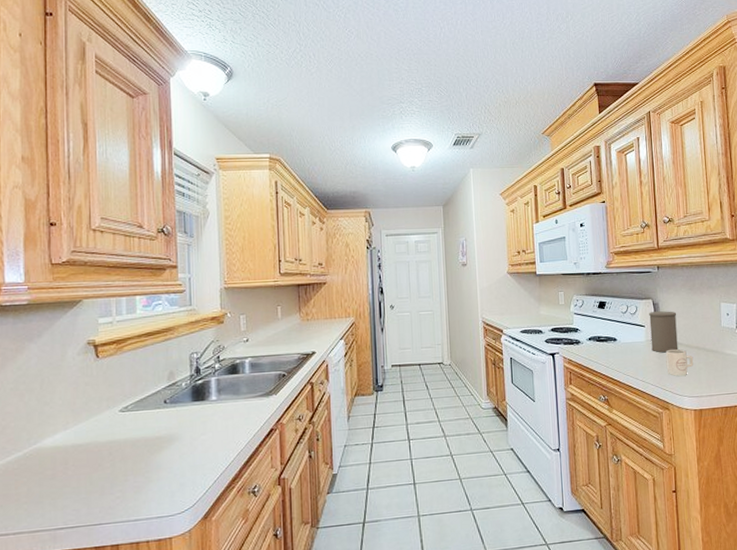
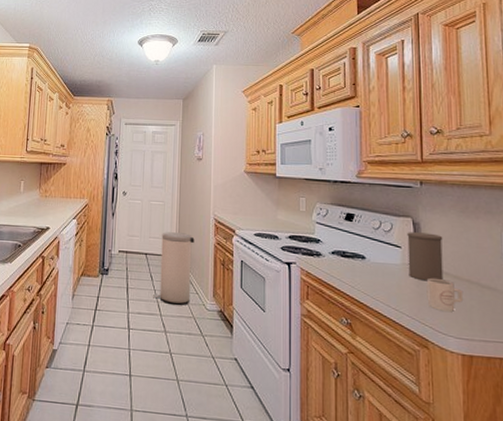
pedal bin: none [430,339,466,410] -> present [153,232,195,306]

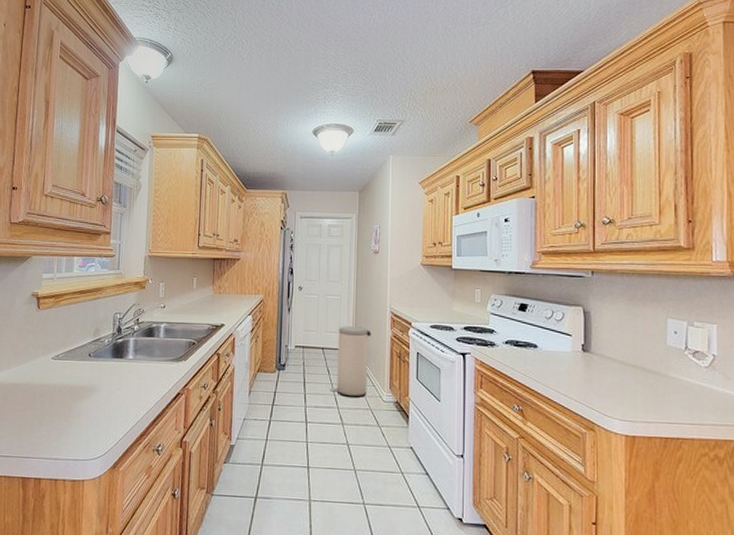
canister: present [407,232,444,281] -> none [578,320,612,367]
mug: present [426,277,464,313] -> none [594,364,629,396]

